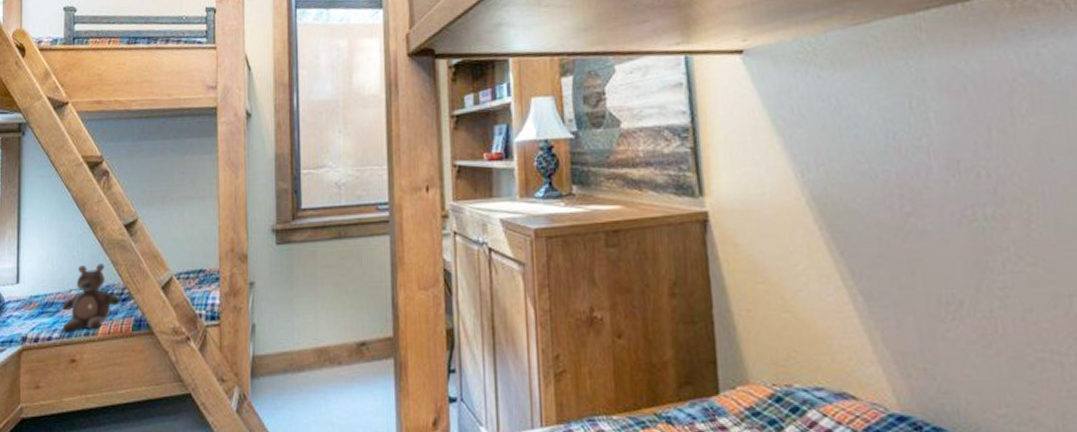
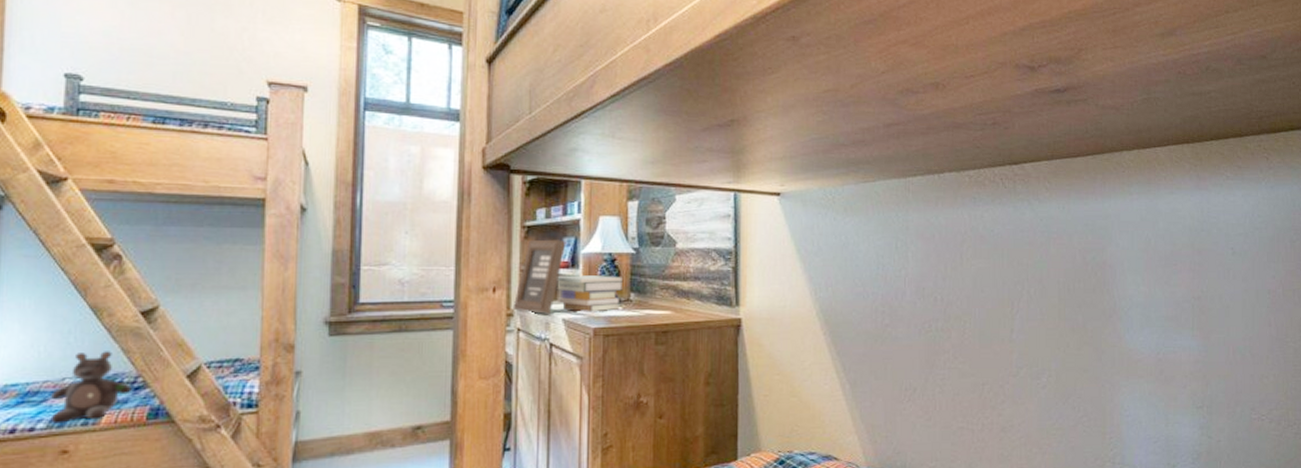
picture frame: none [447,128,498,214] -> present [512,239,566,314]
books: none [491,166,564,211] -> present [557,275,624,312]

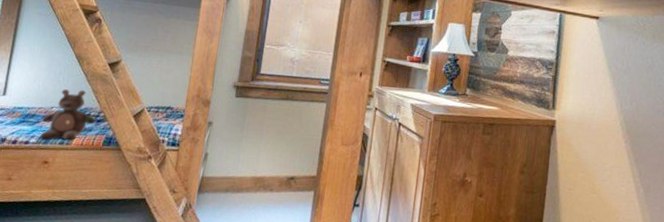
picture frame: present [512,239,566,314] -> none [373,37,421,99]
books: present [557,275,624,312] -> none [409,68,462,102]

